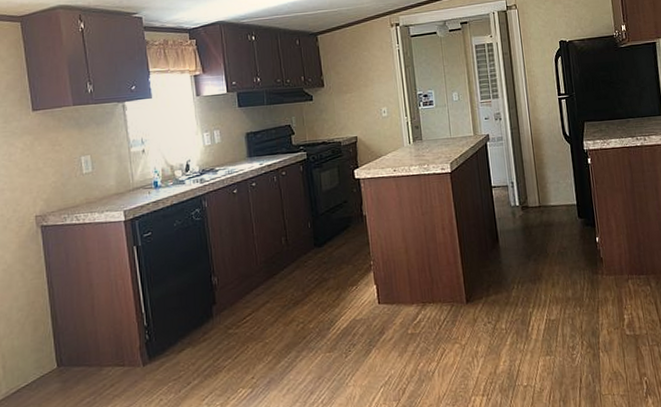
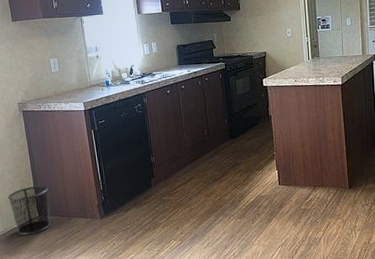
waste bin: none [14,325,74,397] -> present [7,186,51,235]

